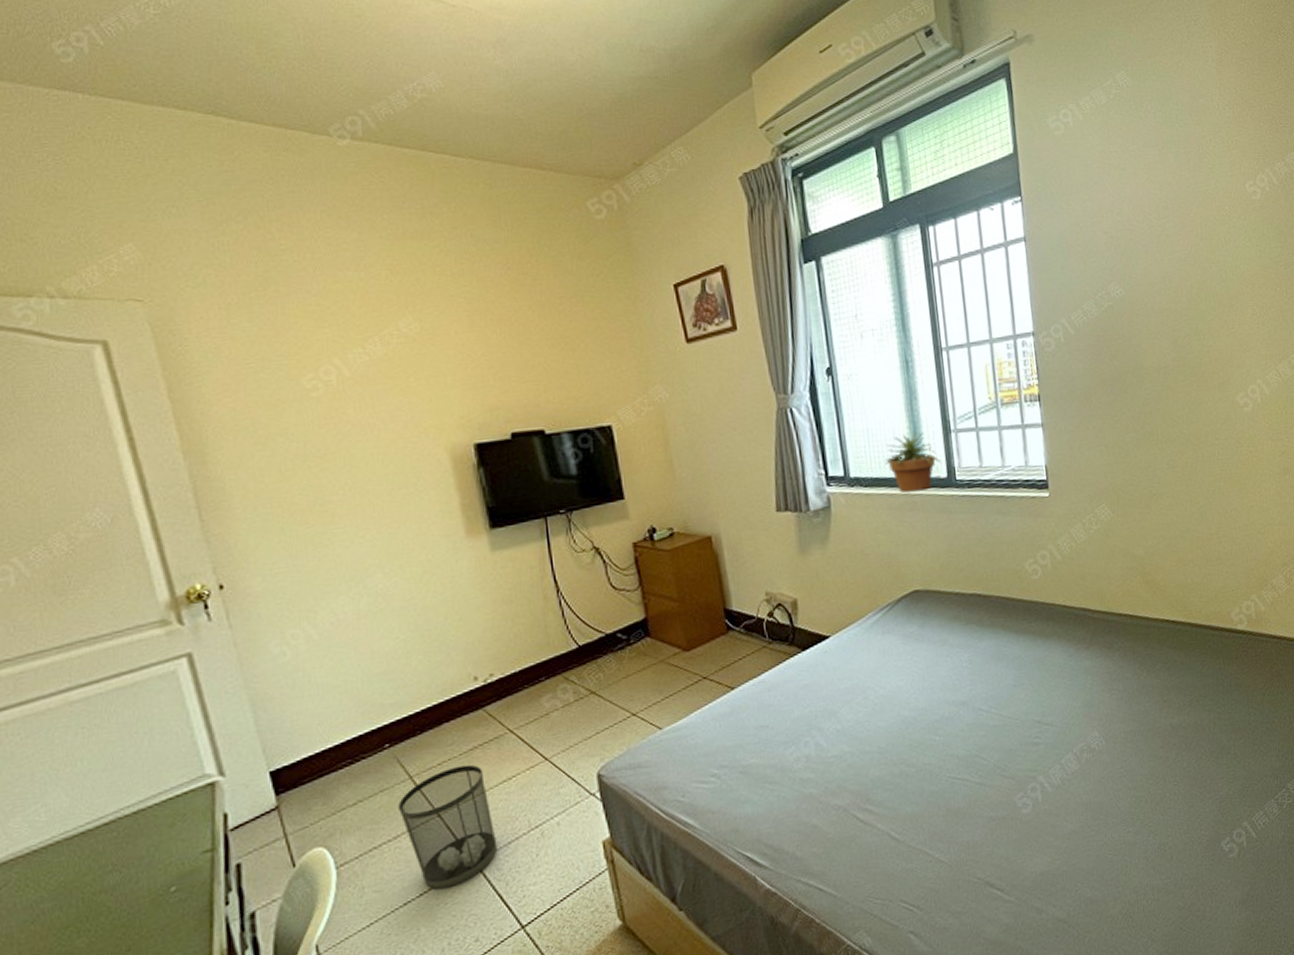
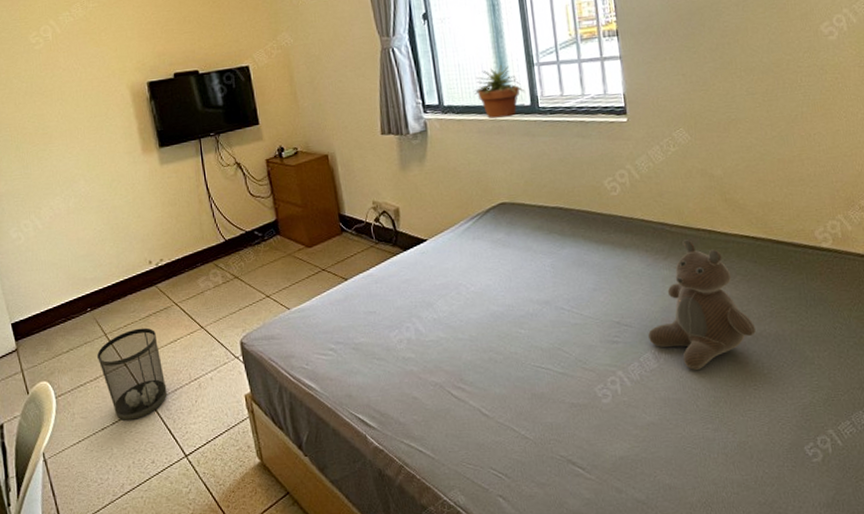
stuffed animal: none [1069,626,1176,769] -> present [647,239,756,370]

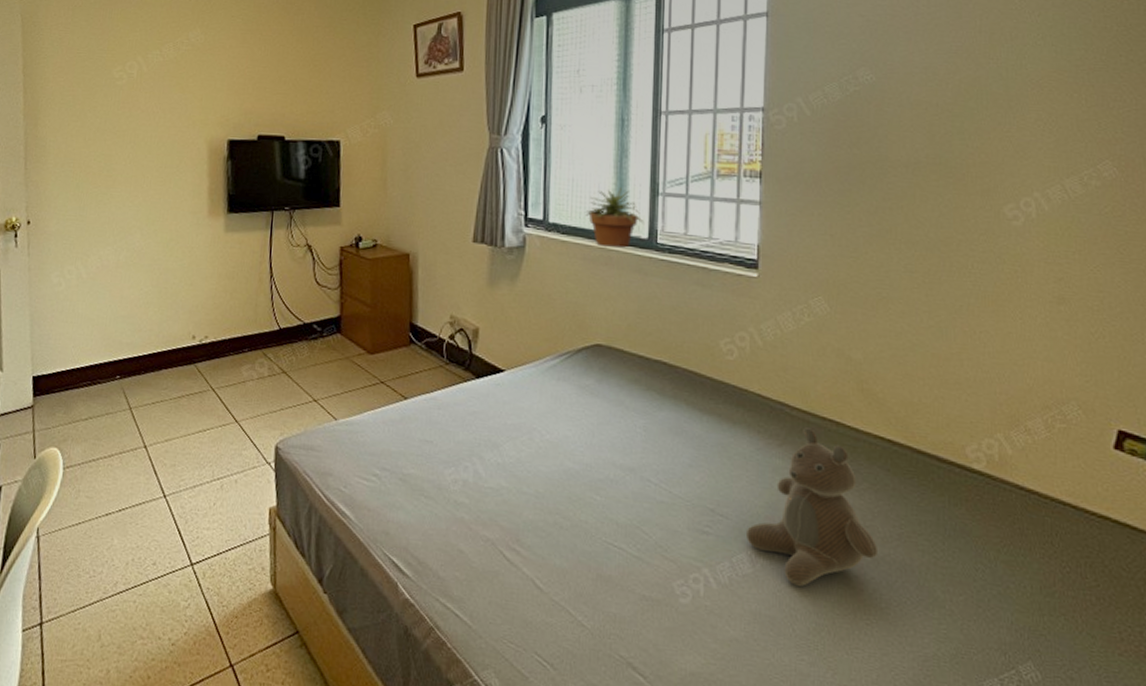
waste bin: present [97,327,167,420] -> none [116,408,185,511]

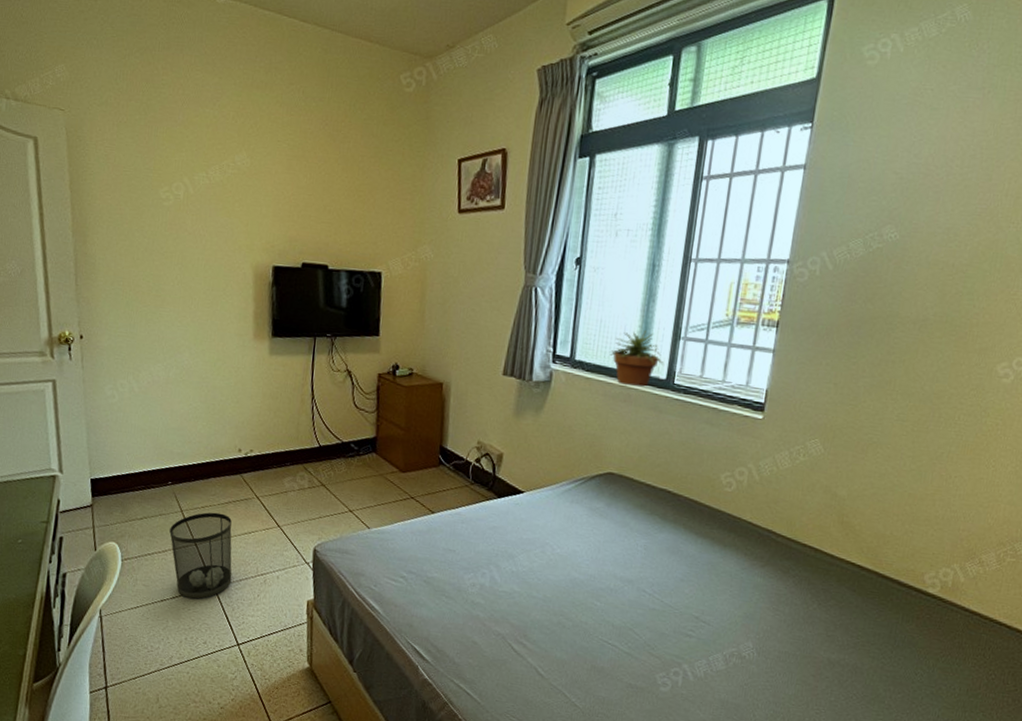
waste bin: none [116,408,185,511] -> present [169,512,232,599]
stuffed animal: present [745,427,877,586] -> none [723,552,835,682]

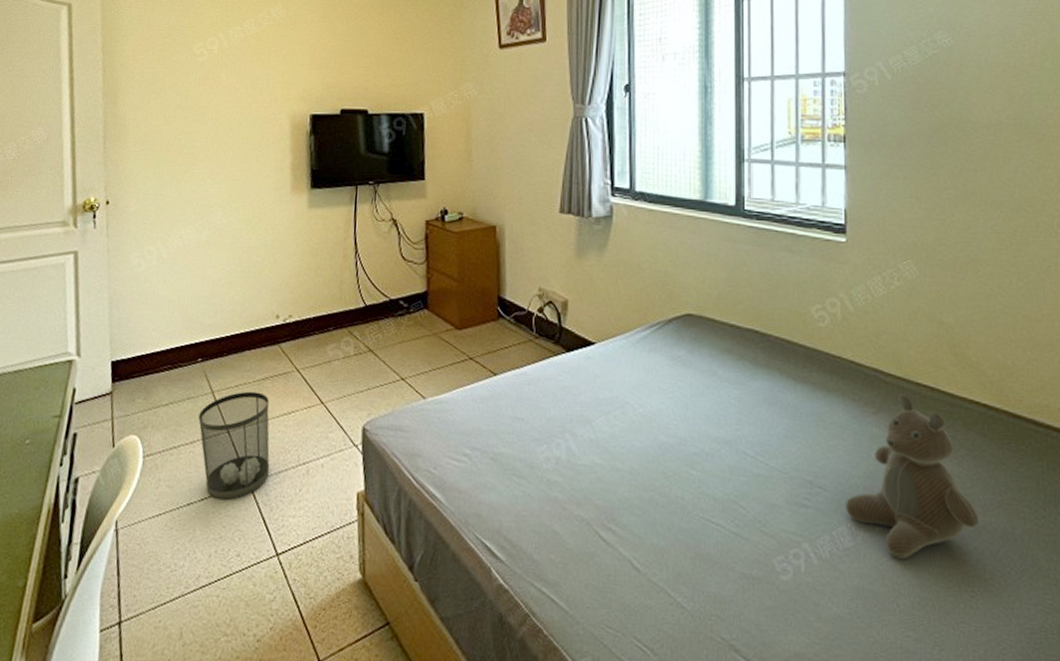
potted plant: present [610,330,664,387] -> none [672,155,731,216]
stuffed animal: none [723,552,835,682] -> present [844,394,979,559]

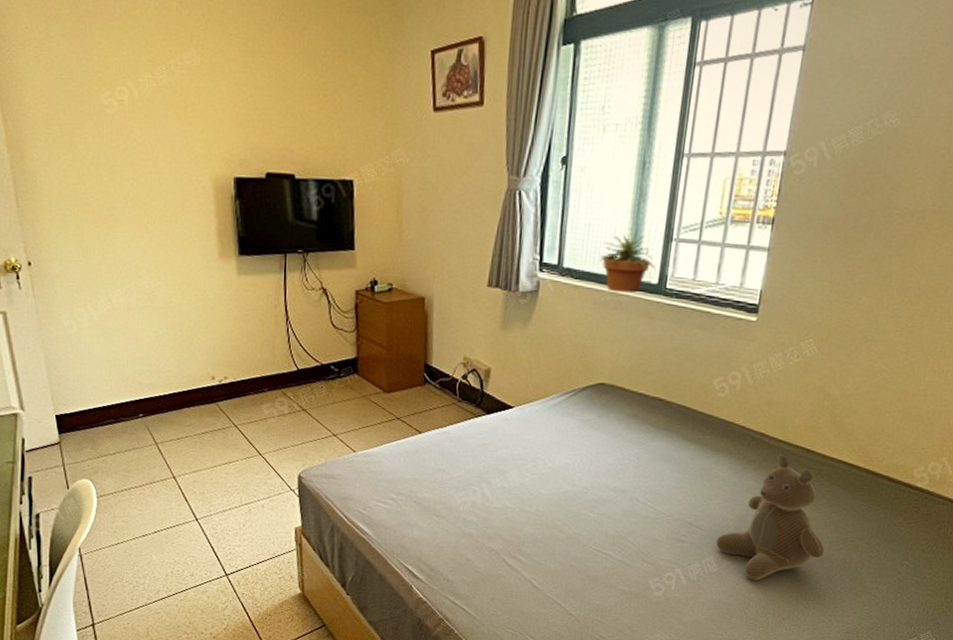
waste bin: present [198,391,270,500] -> none [145,443,215,532]
potted plant: none [672,155,731,216] -> present [599,233,656,293]

